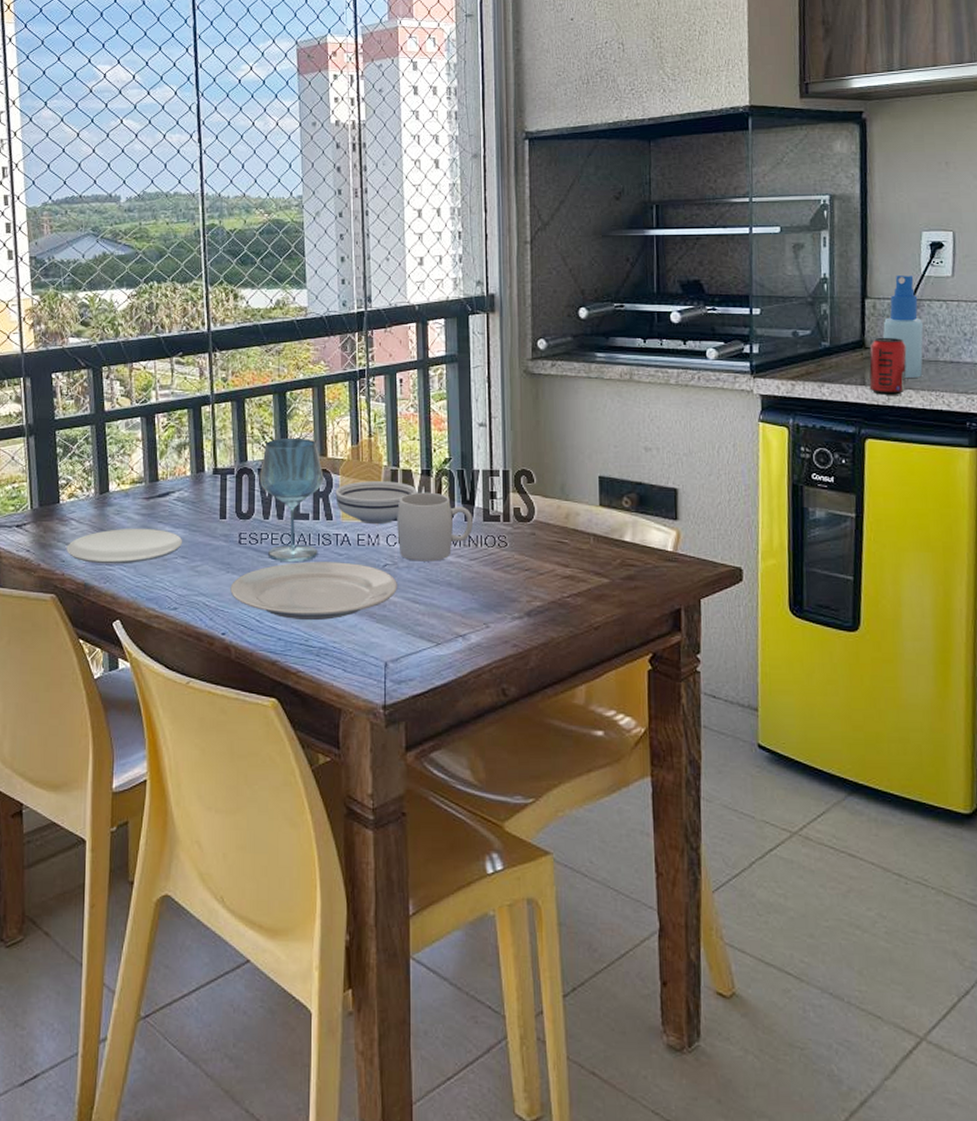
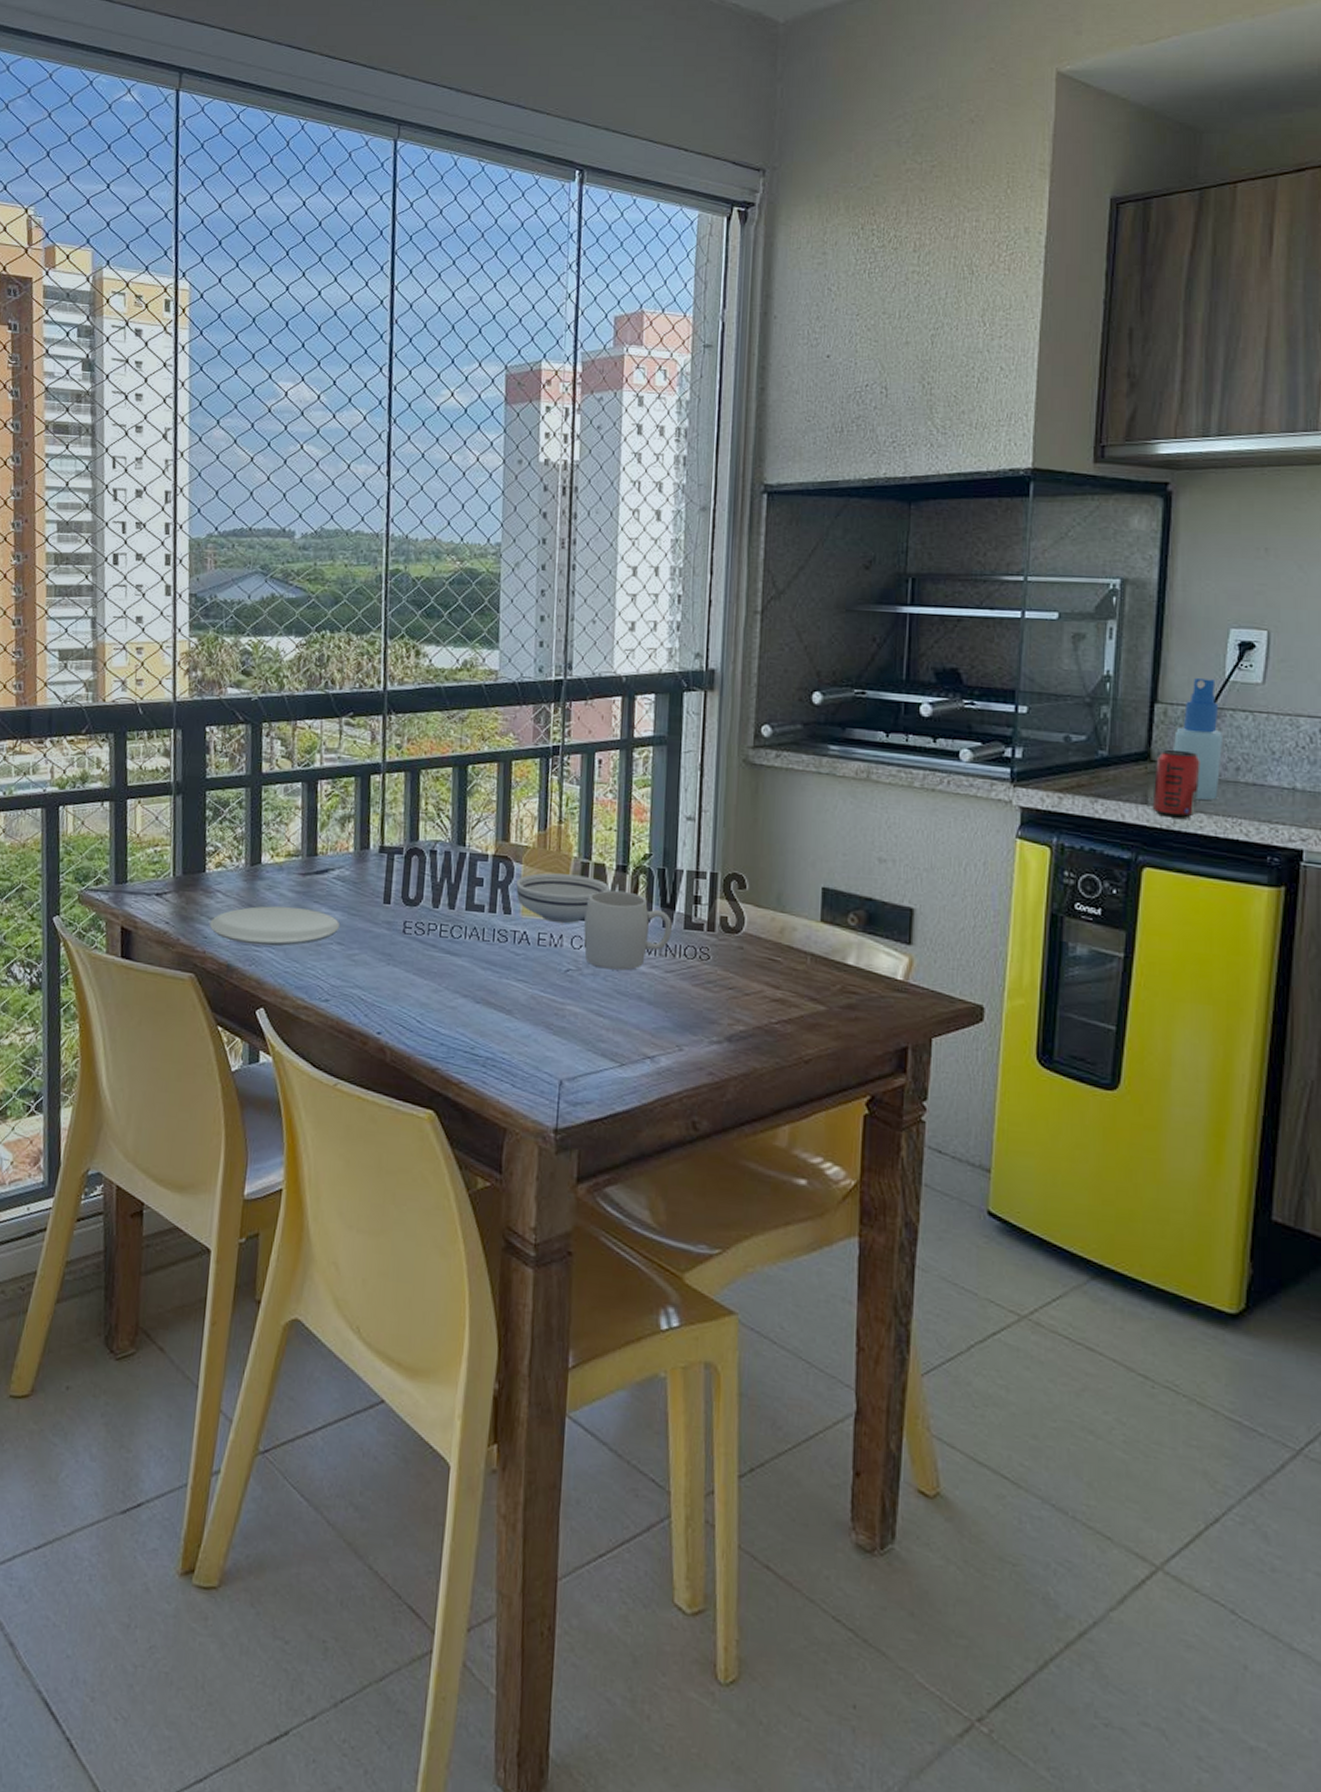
plate: present [230,561,397,621] -> none [390,959,580,1027]
wine glass: present [259,437,324,563] -> none [430,817,504,959]

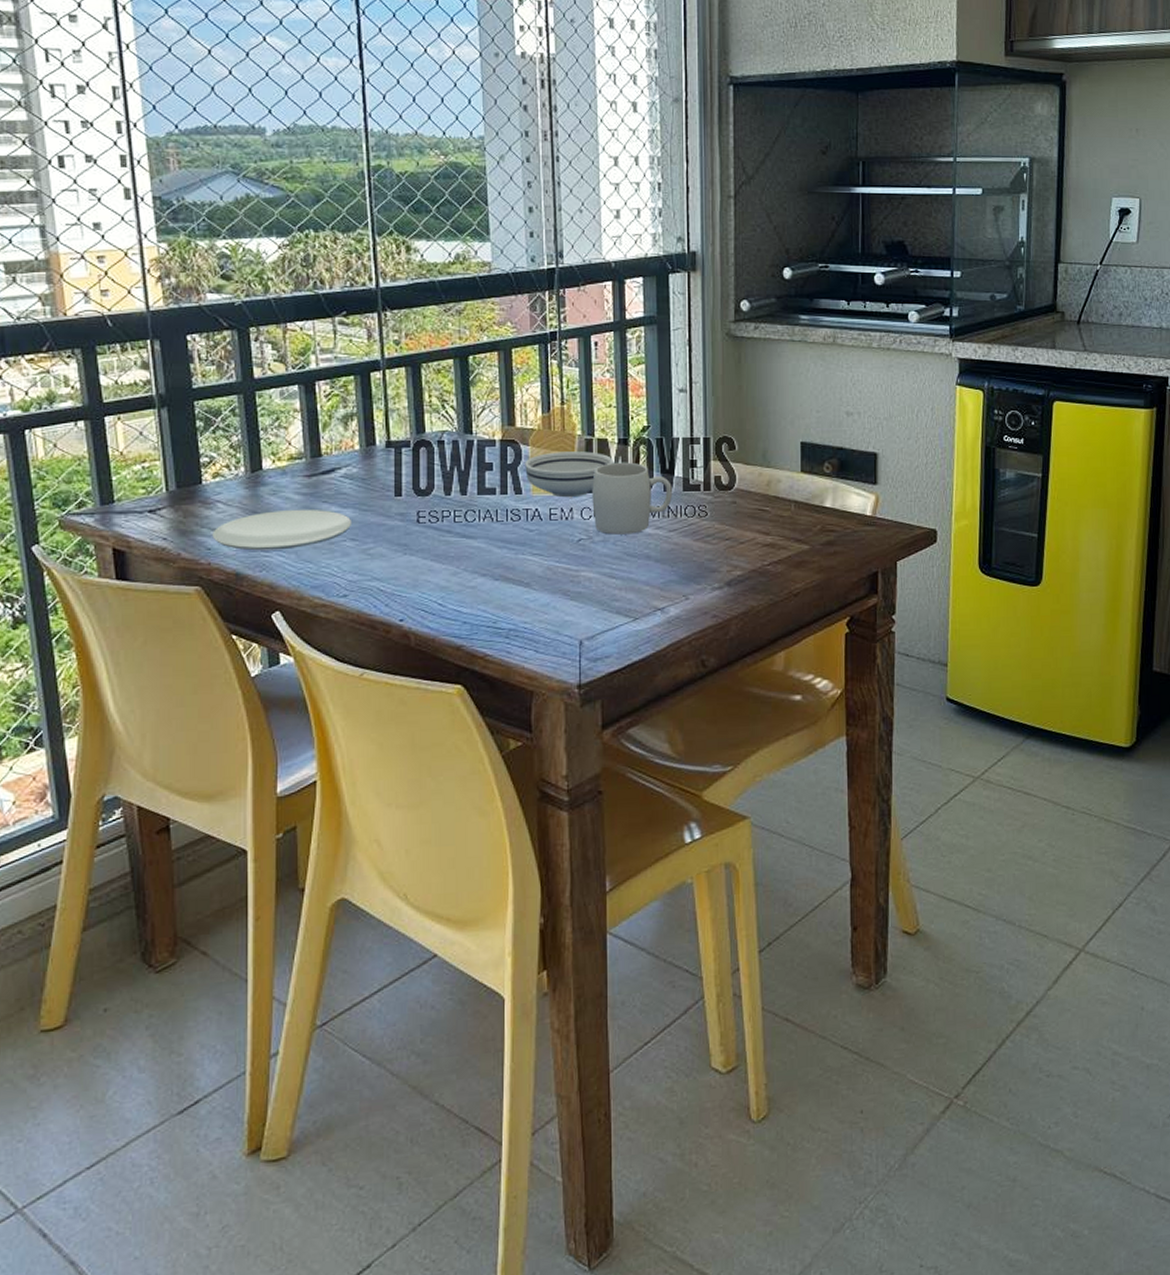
beer can: present [1152,749,1200,819] -> none [1059,301,1094,358]
spray bottle: present [1174,677,1224,800] -> none [1073,240,1110,341]

